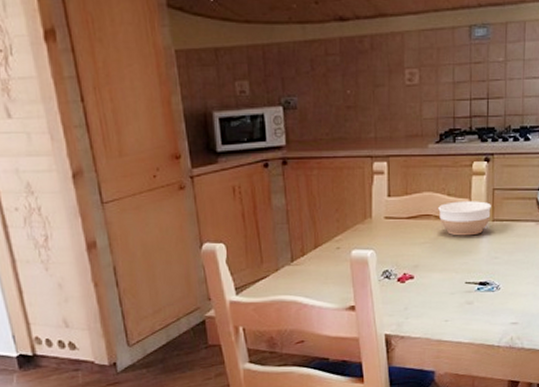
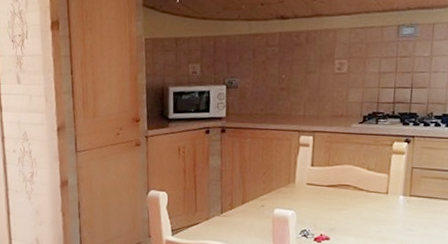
bowl: present [438,201,491,236] -> none [357,175,409,208]

